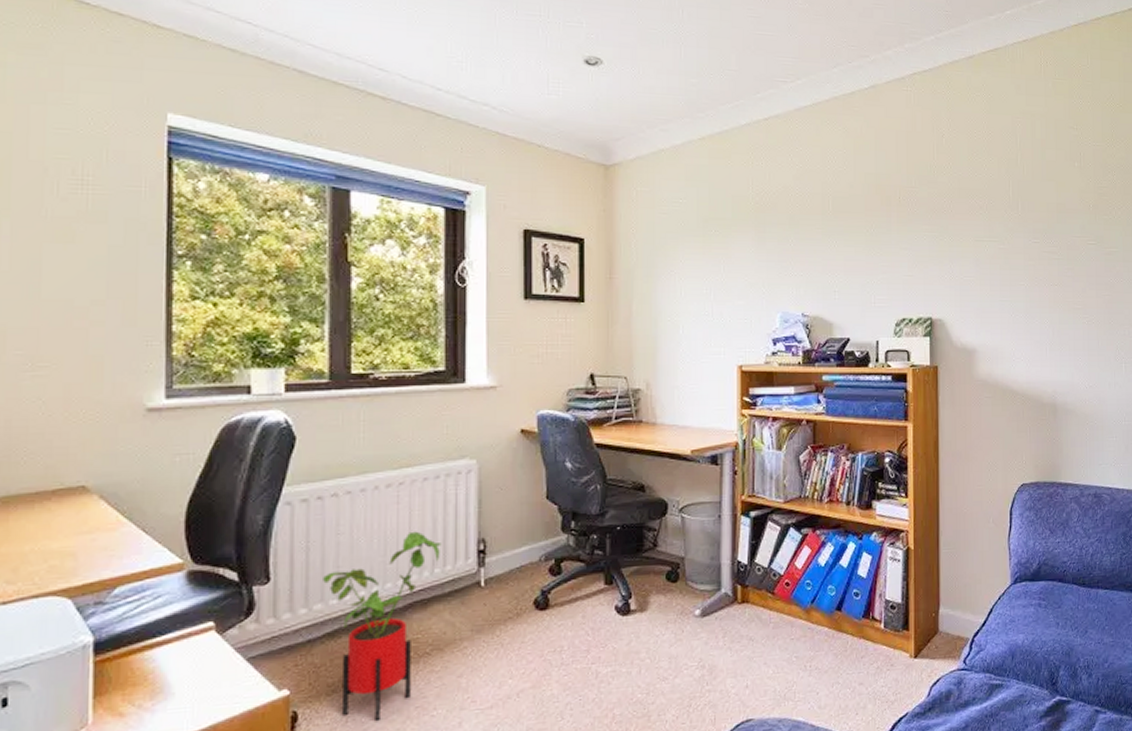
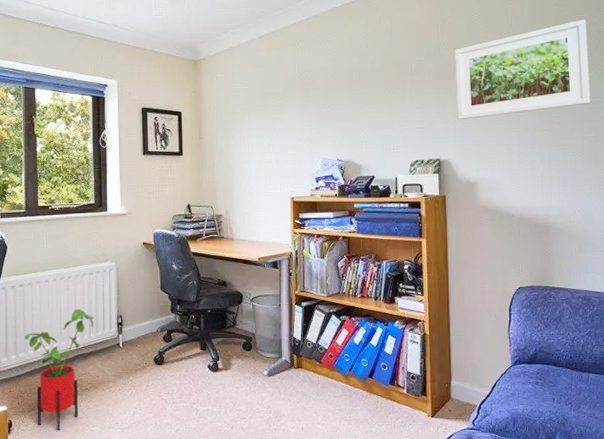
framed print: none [953,149,1107,268] -> present [455,19,591,120]

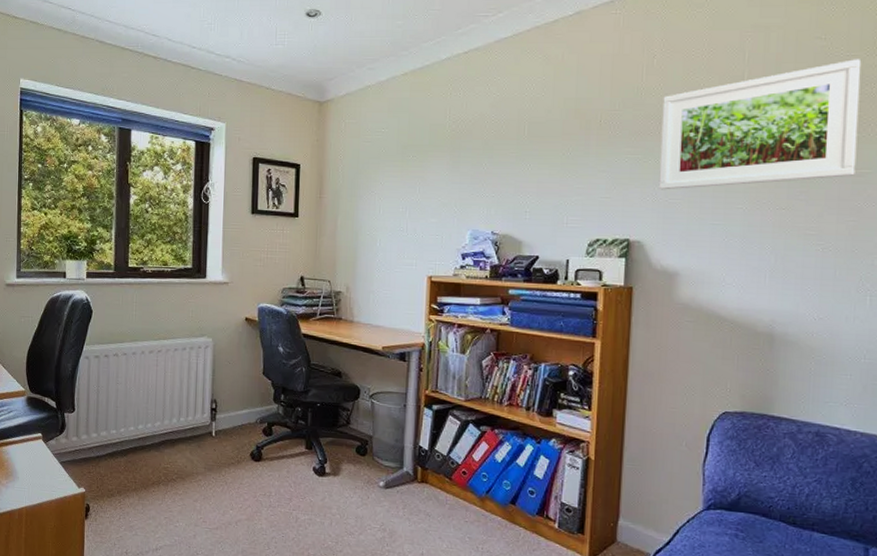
house plant: present [25,309,95,430] -> none [107,388,186,522]

